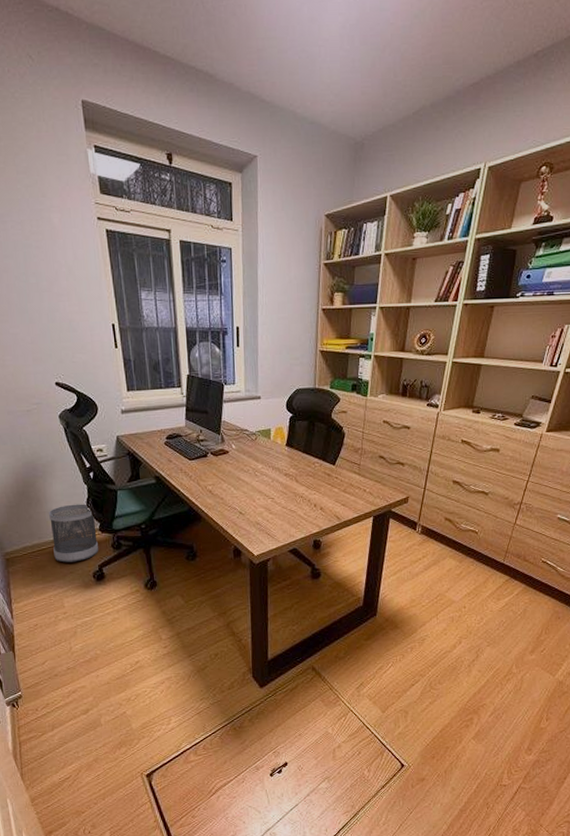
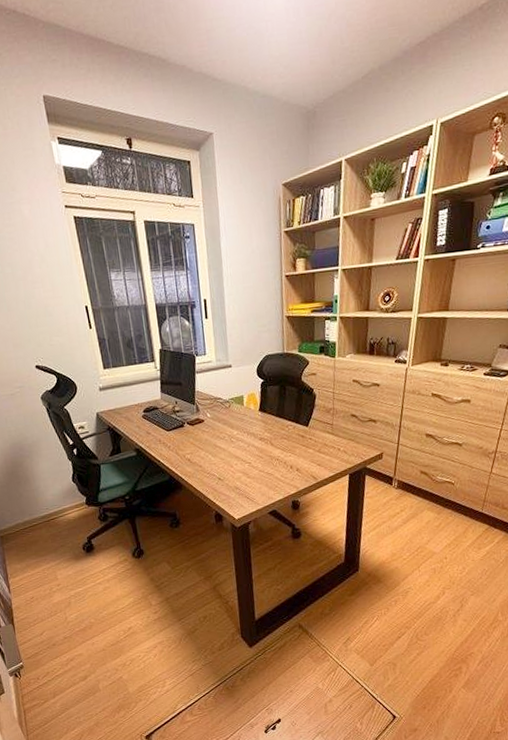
wastebasket: present [48,504,99,563] -> none [37,479,87,537]

